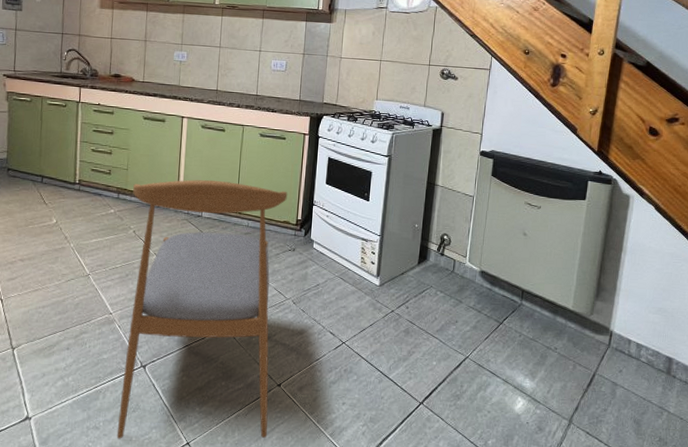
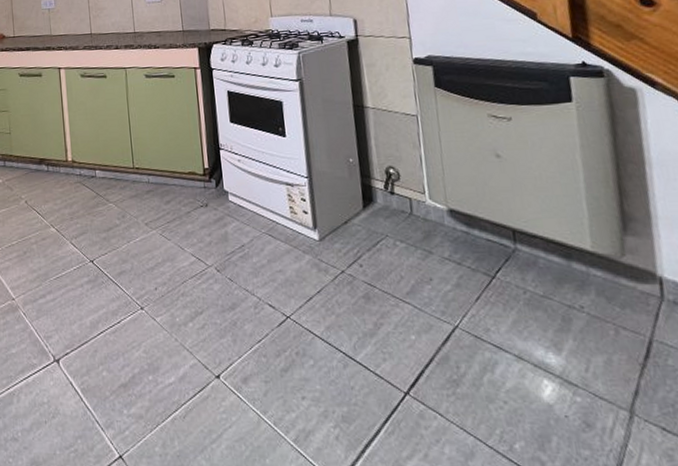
dining chair: present [116,179,287,439] -> none [19,133,215,453]

